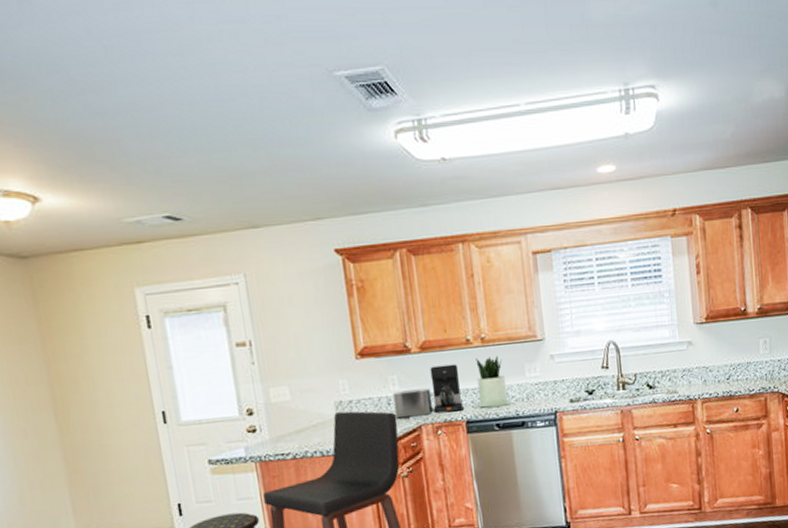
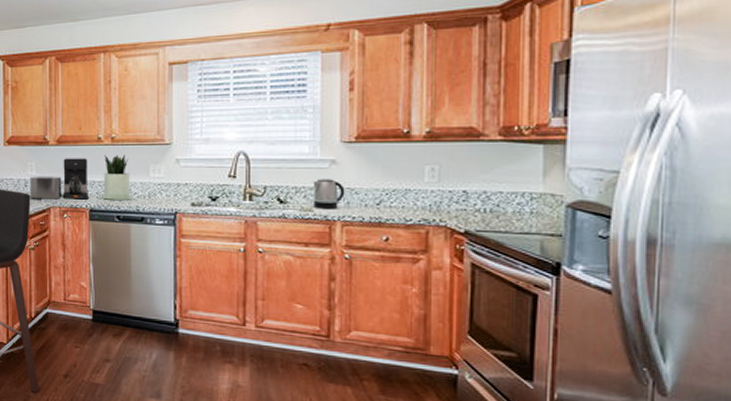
kettle: none [675,360,702,390] -> present [312,179,345,209]

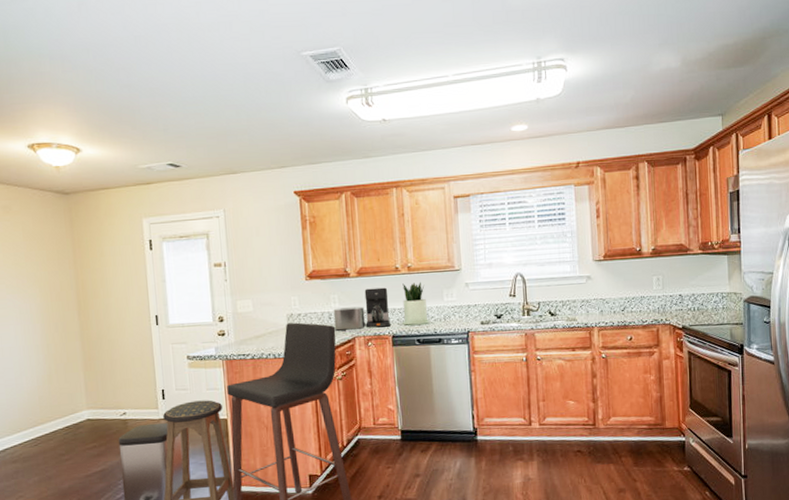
kettle: present [312,179,345,209] -> none [575,292,599,318]

